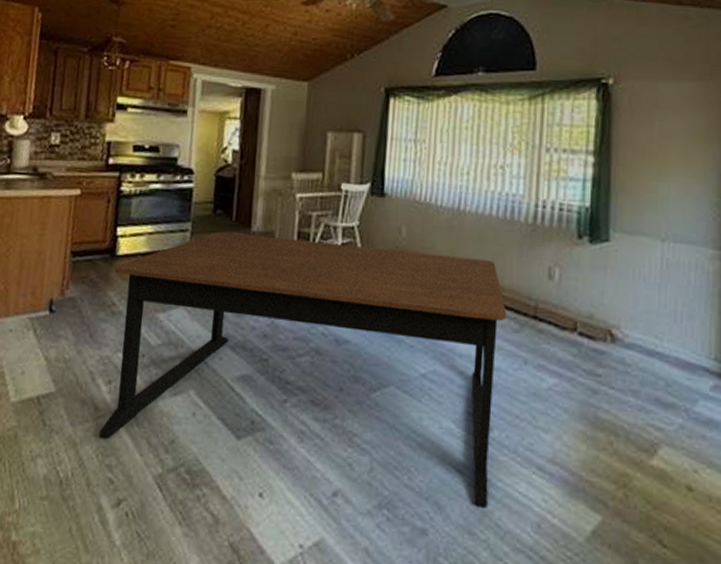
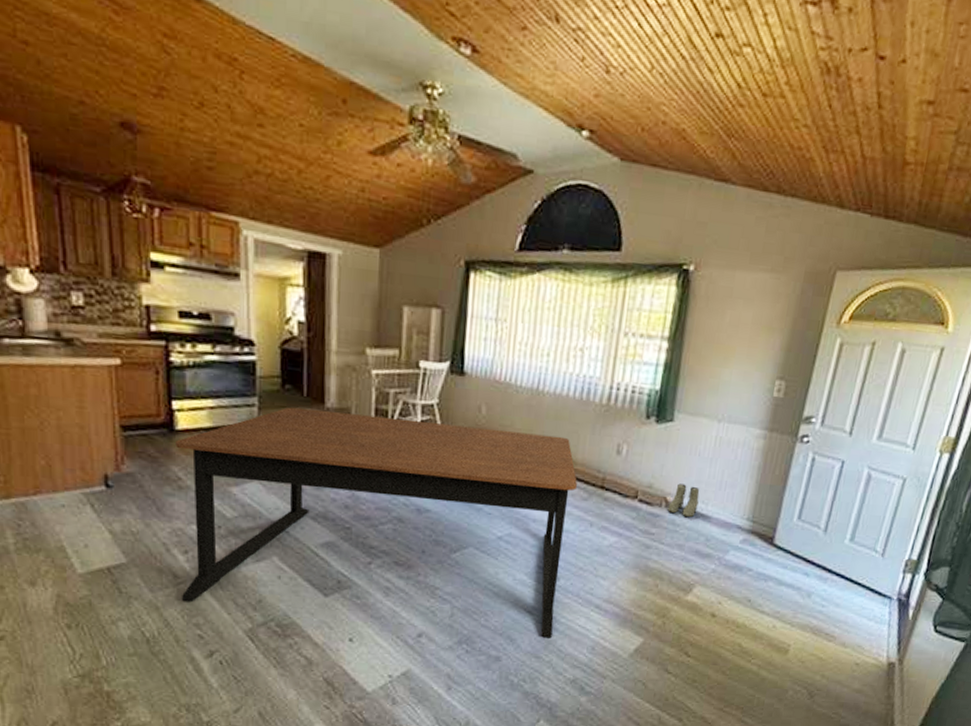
boots: none [614,313,651,356] -> present [667,483,700,518]

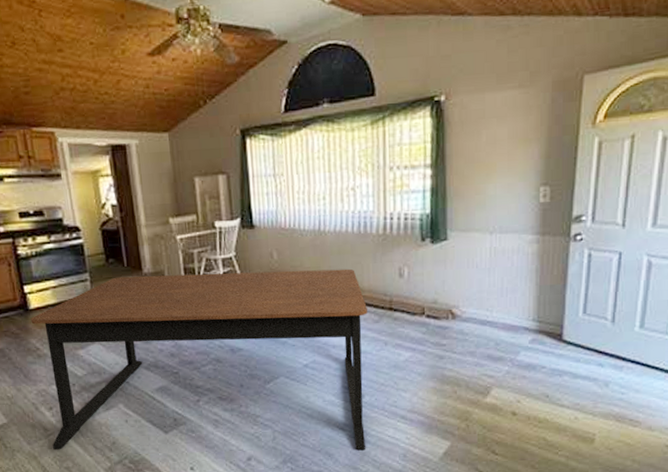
boots: present [667,483,700,518] -> none [454,295,483,326]

